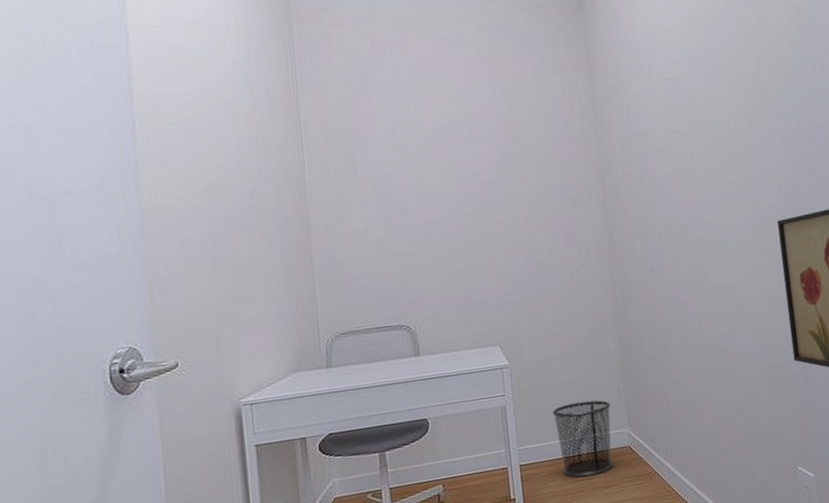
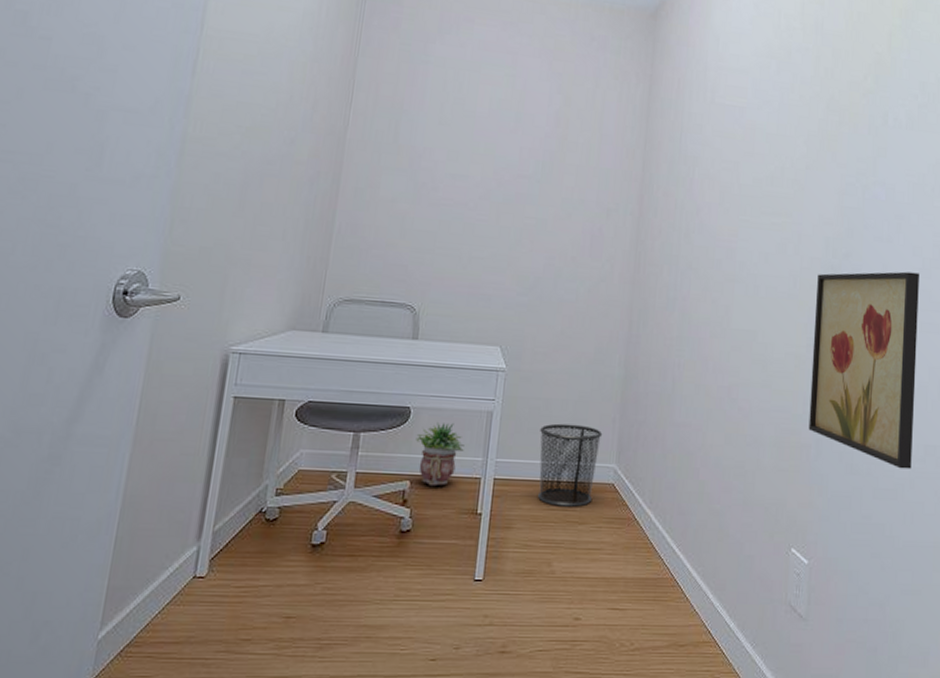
potted plant: none [438,425,486,486] -> present [416,423,464,487]

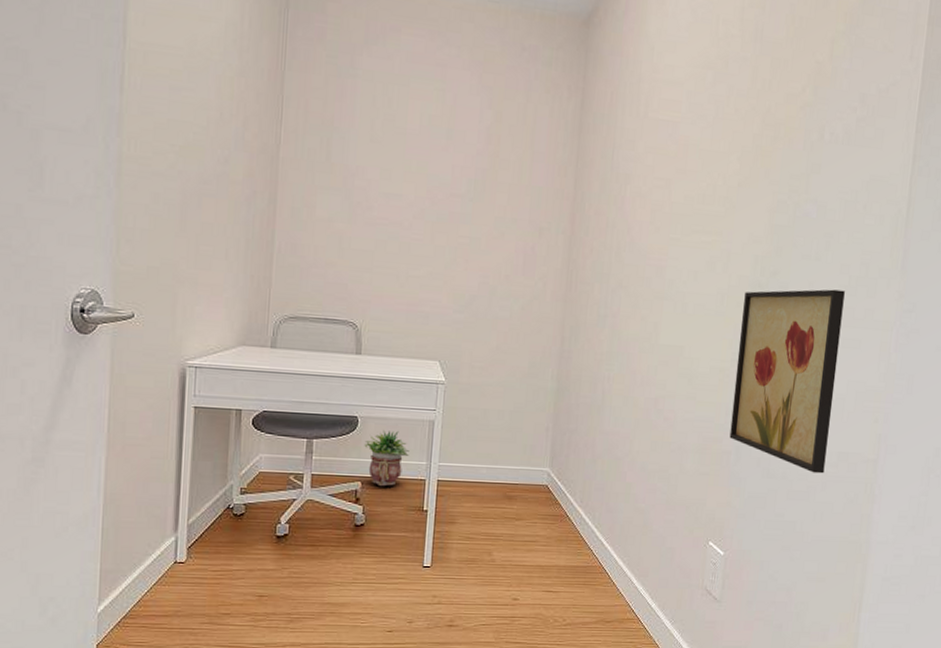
waste bin: present [538,423,603,507] -> none [478,431,537,505]

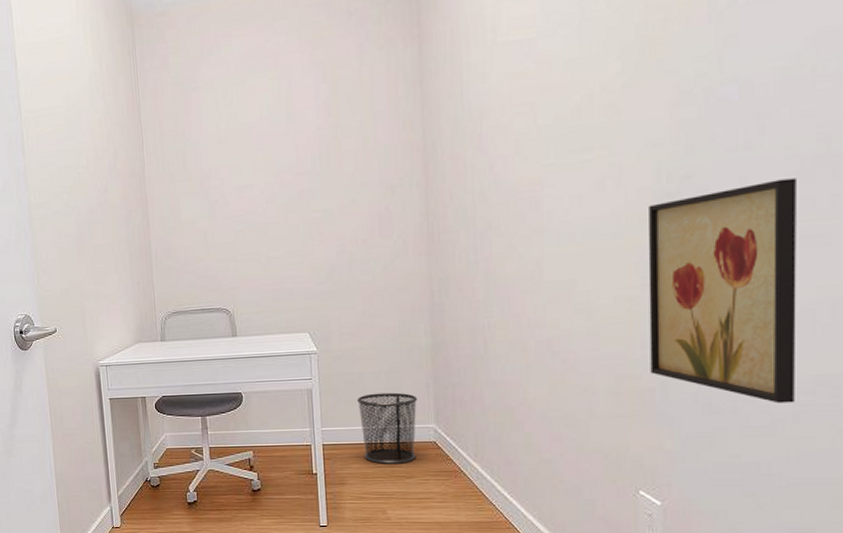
potted plant: present [364,431,409,487] -> none [251,402,292,454]
waste bin: none [478,431,537,505] -> present [357,392,418,464]

